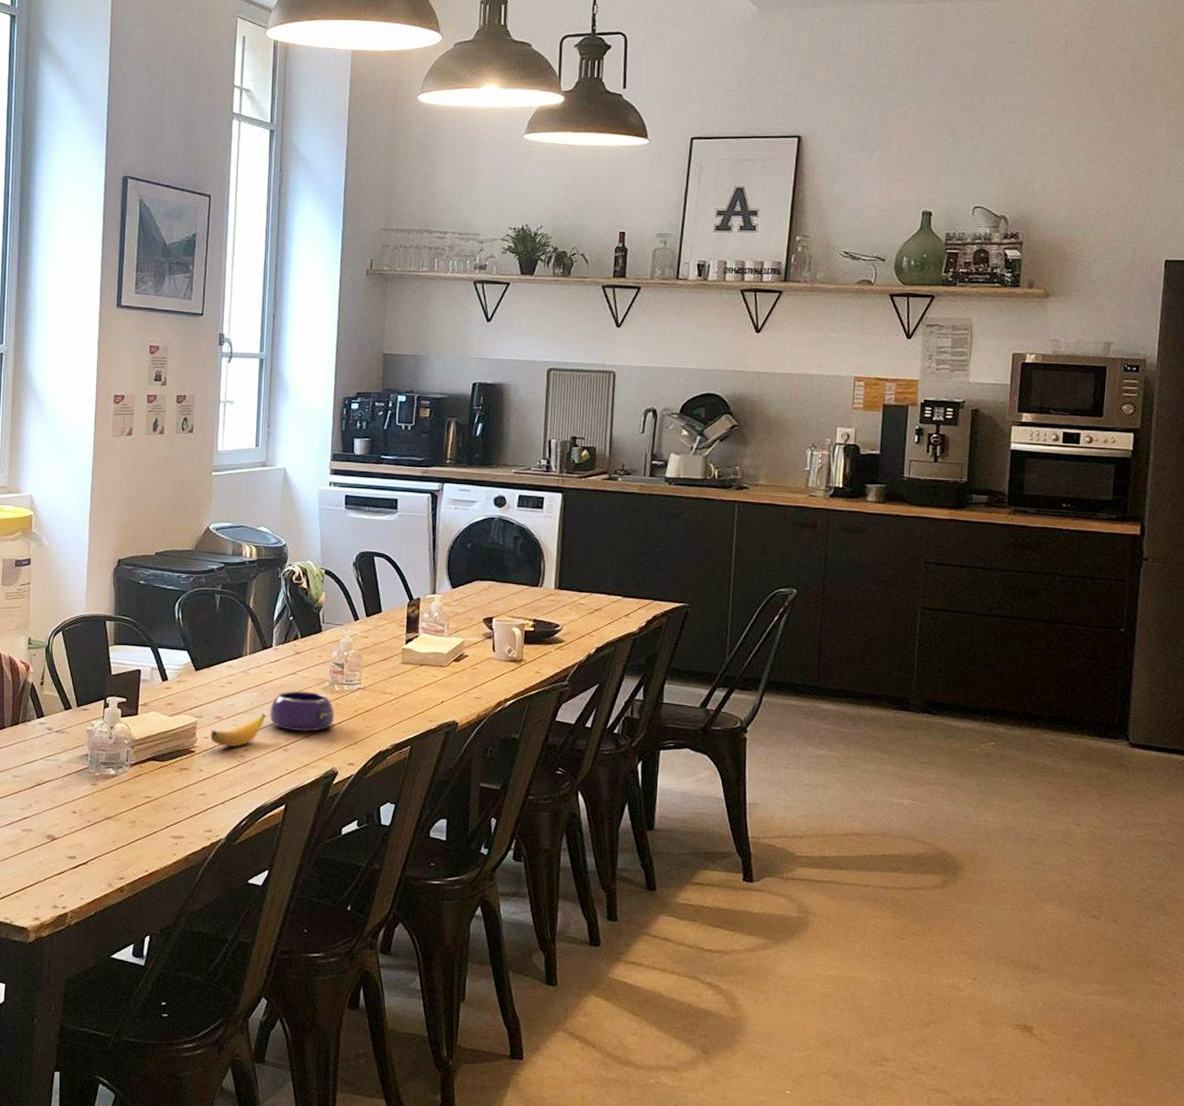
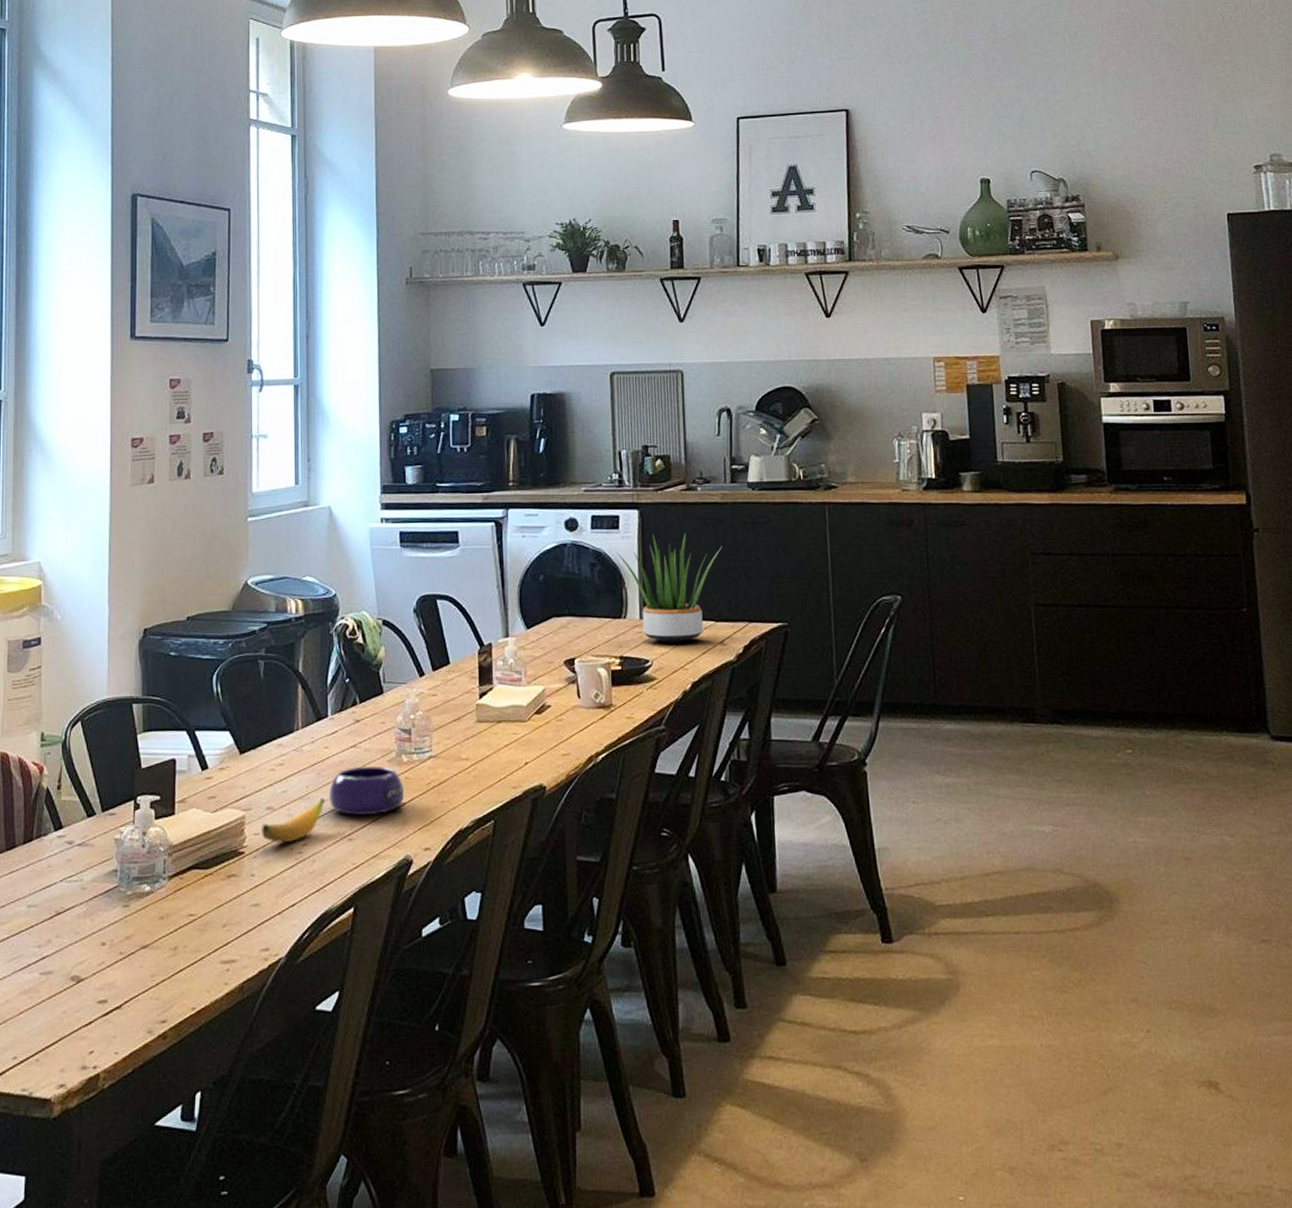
potted plant: none [539,515,636,613] -> present [617,533,722,643]

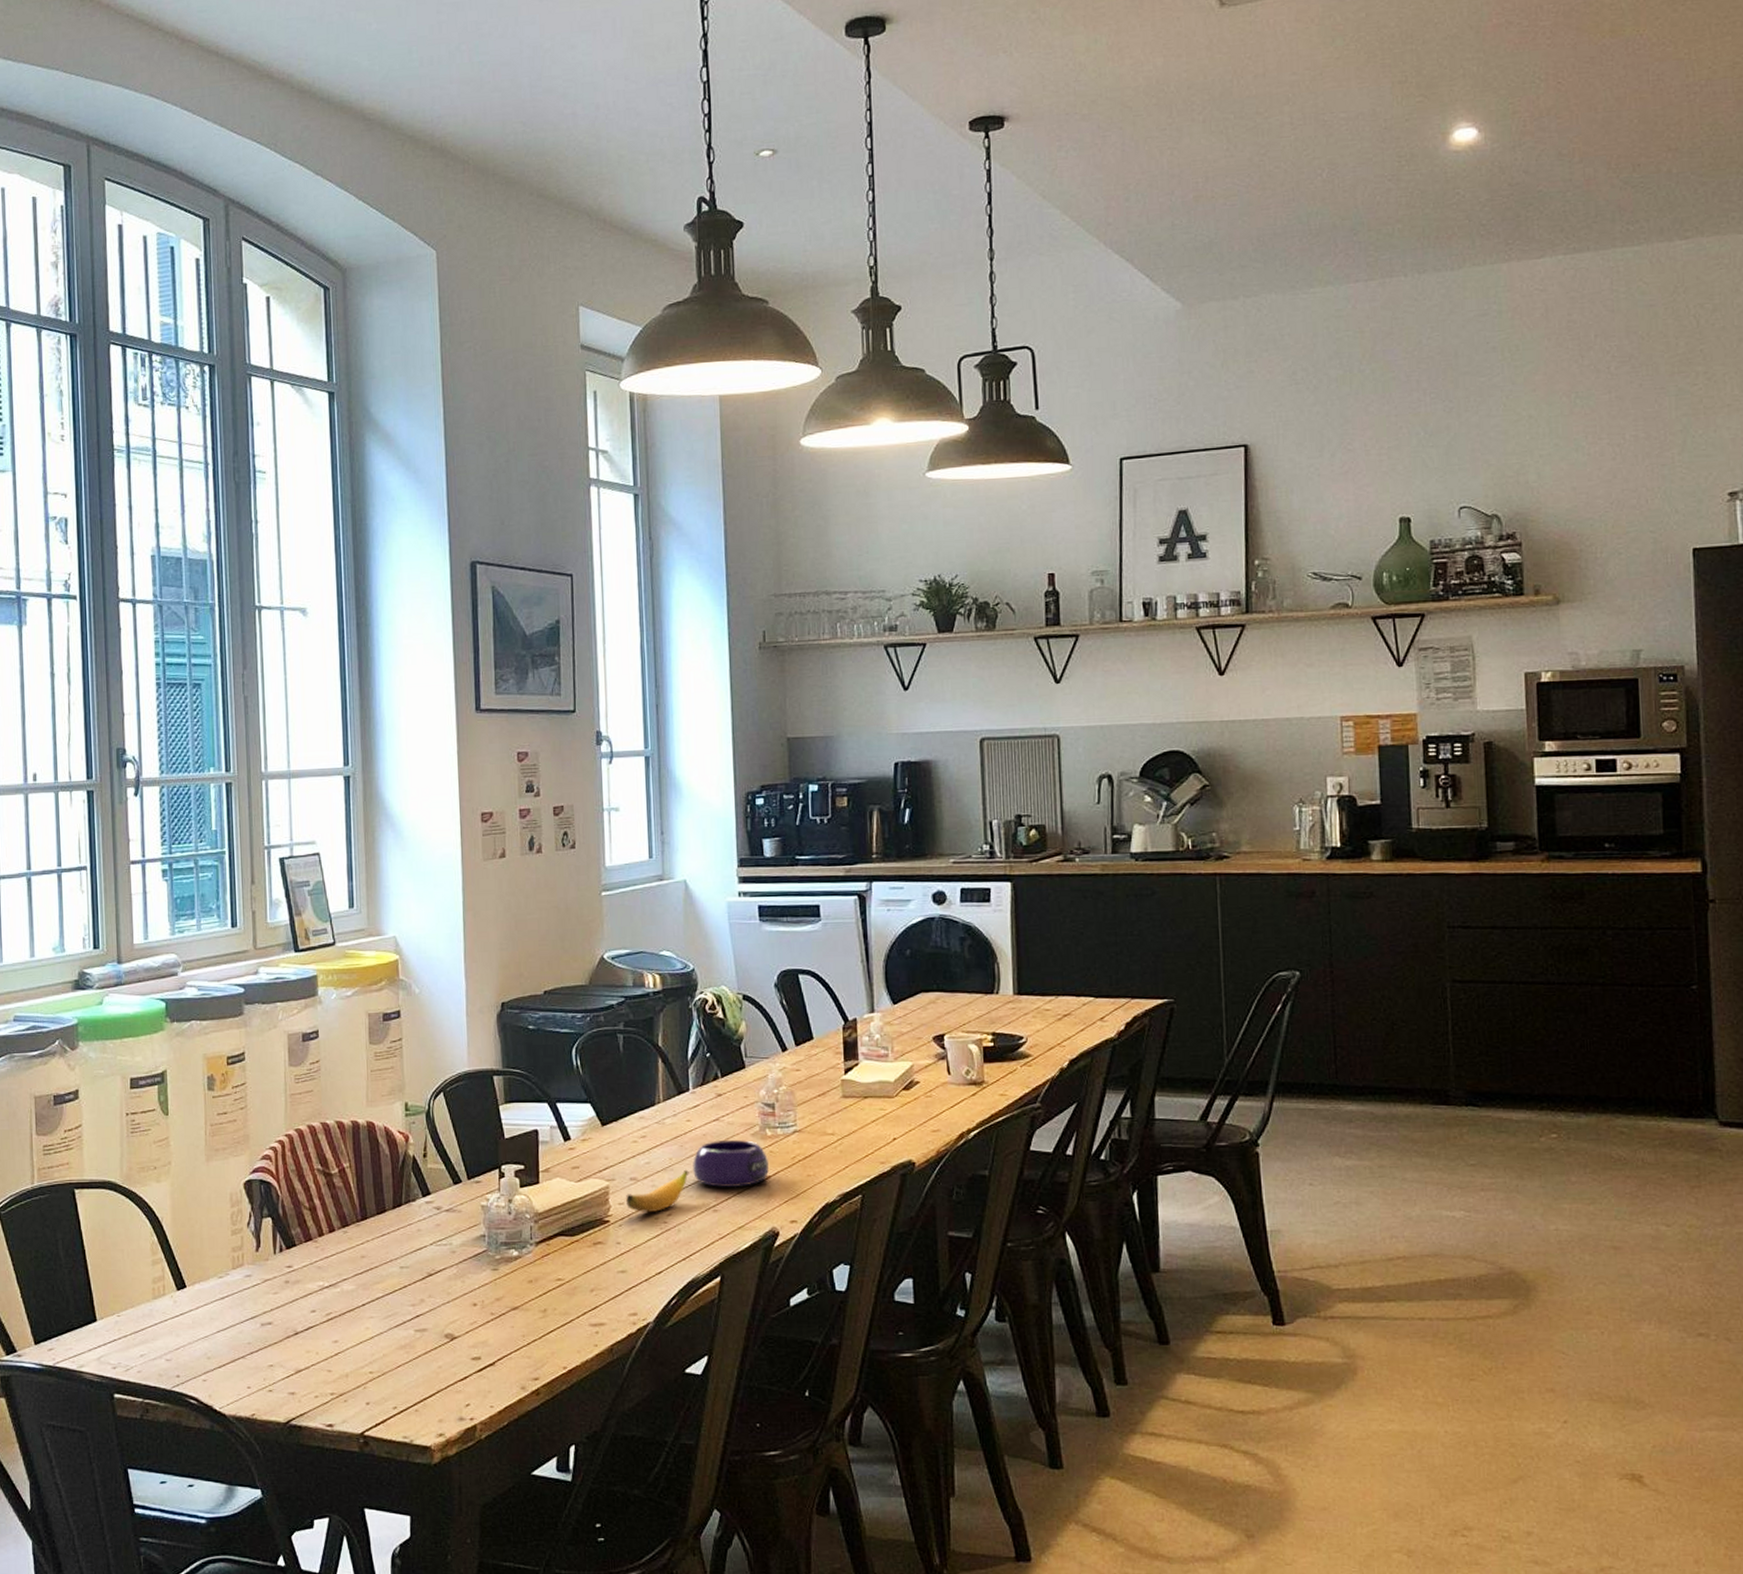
potted plant: present [617,533,722,643] -> none [988,906,1102,1019]

